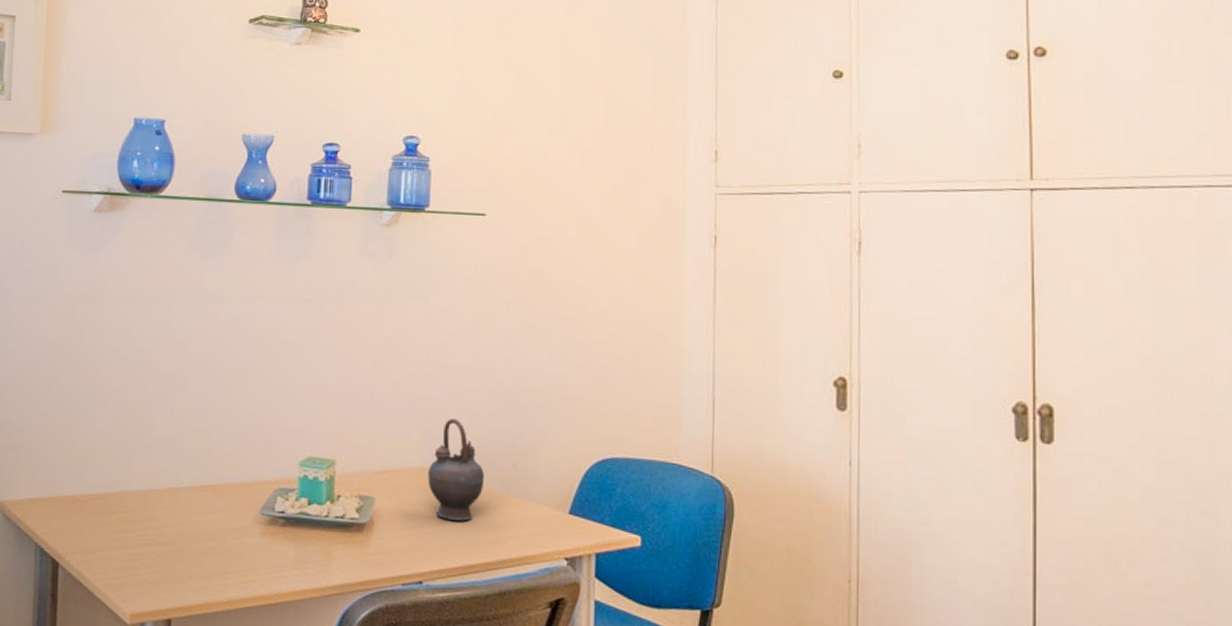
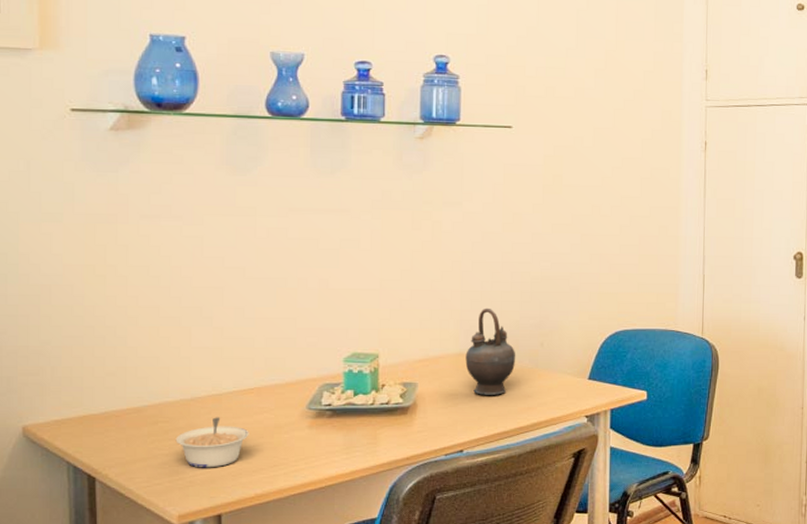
legume: none [132,512,202,567] -> present [175,417,249,468]

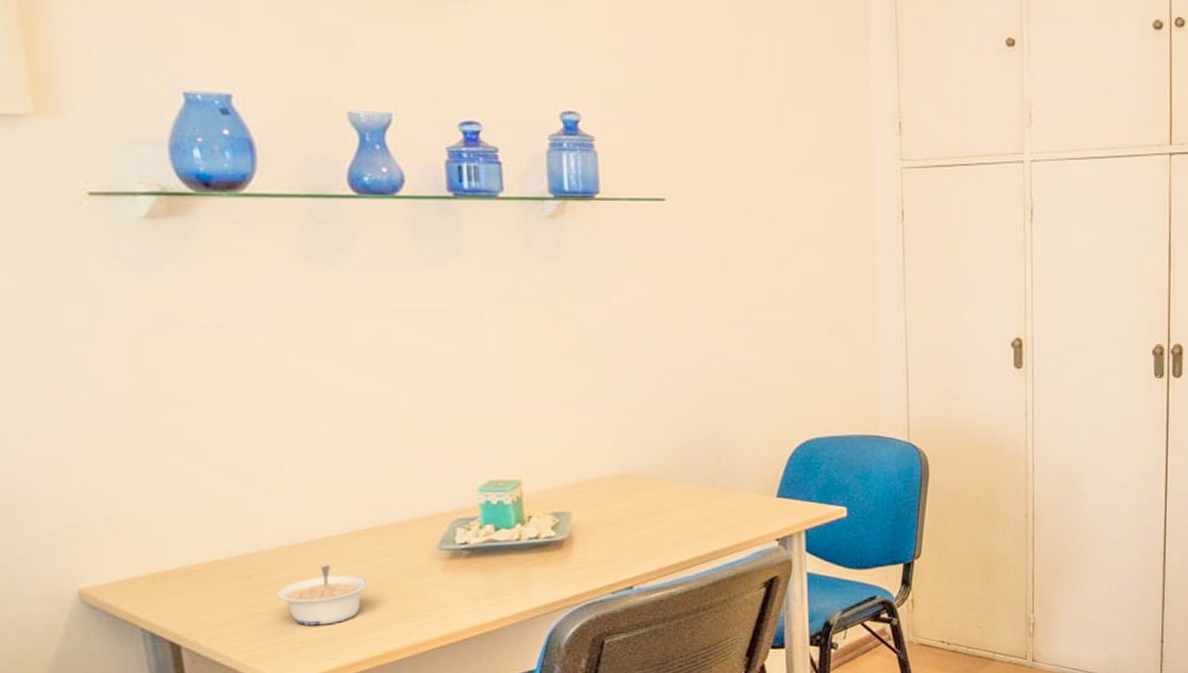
teapot: present [465,308,516,395] -> none [627,419,689,522]

